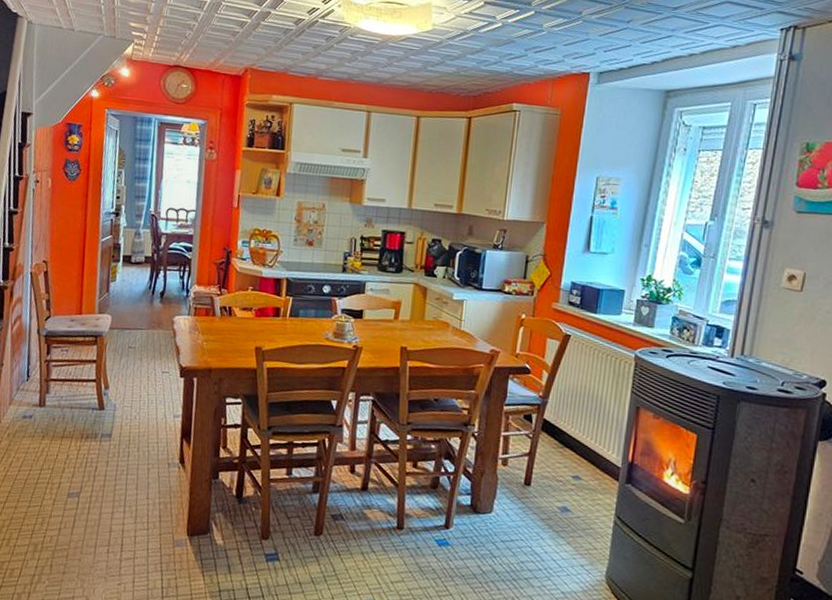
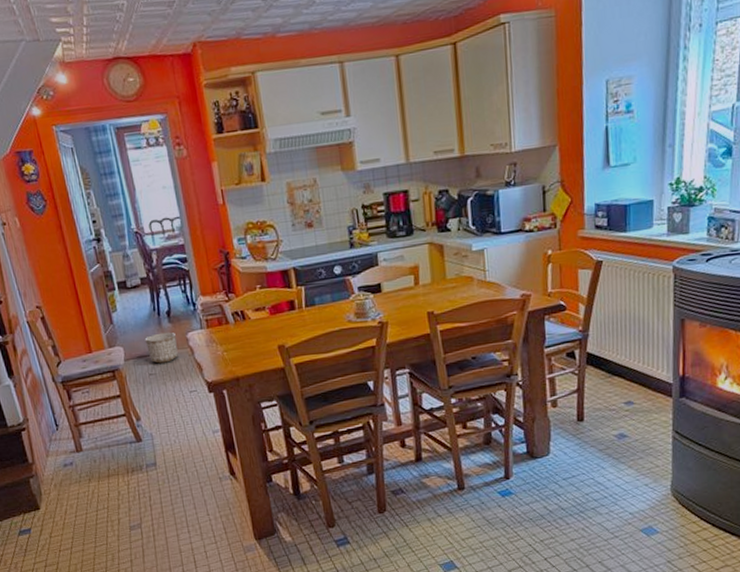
planter: none [133,310,163,340] -> present [145,332,178,364]

